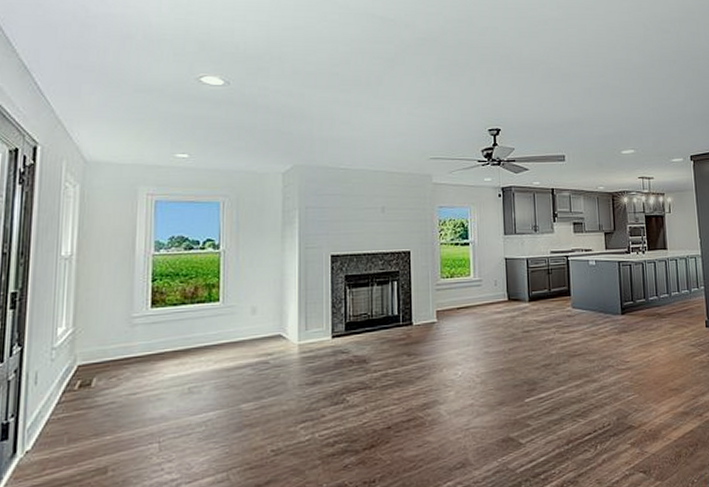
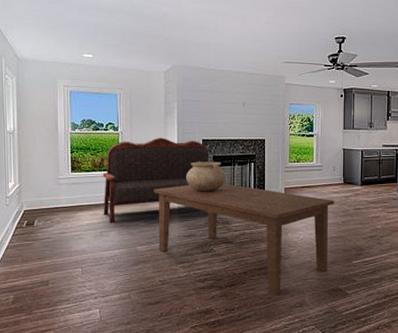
bench: none [194,255,340,375] -> present [102,137,209,224]
dining table: none [265,309,499,455] -> present [153,183,335,295]
ceramic pot: none [310,282,362,323] -> present [186,161,226,192]

